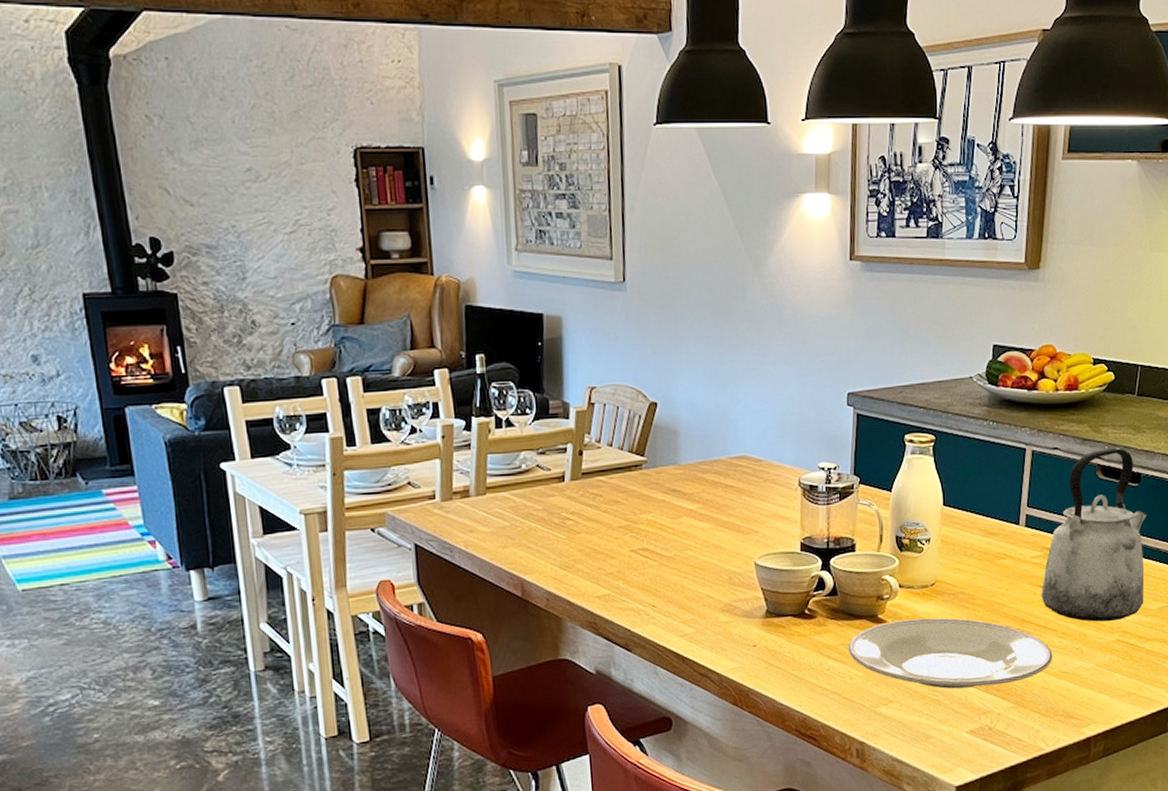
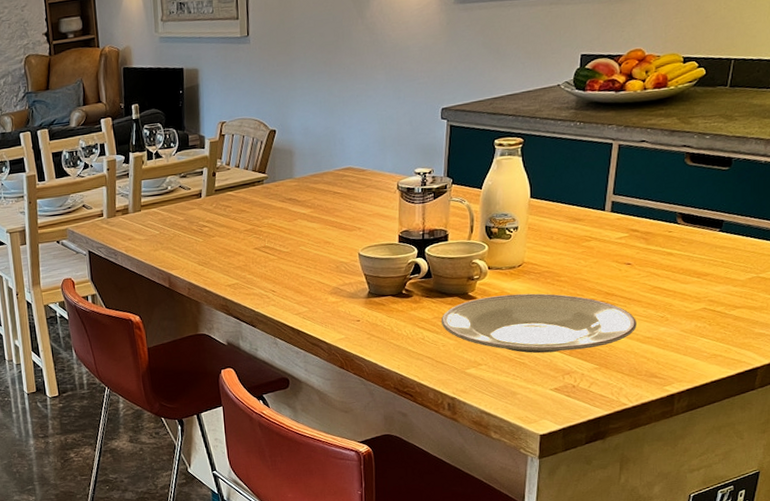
kettle: present [1041,447,1147,622] -> none [626,136,738,293]

